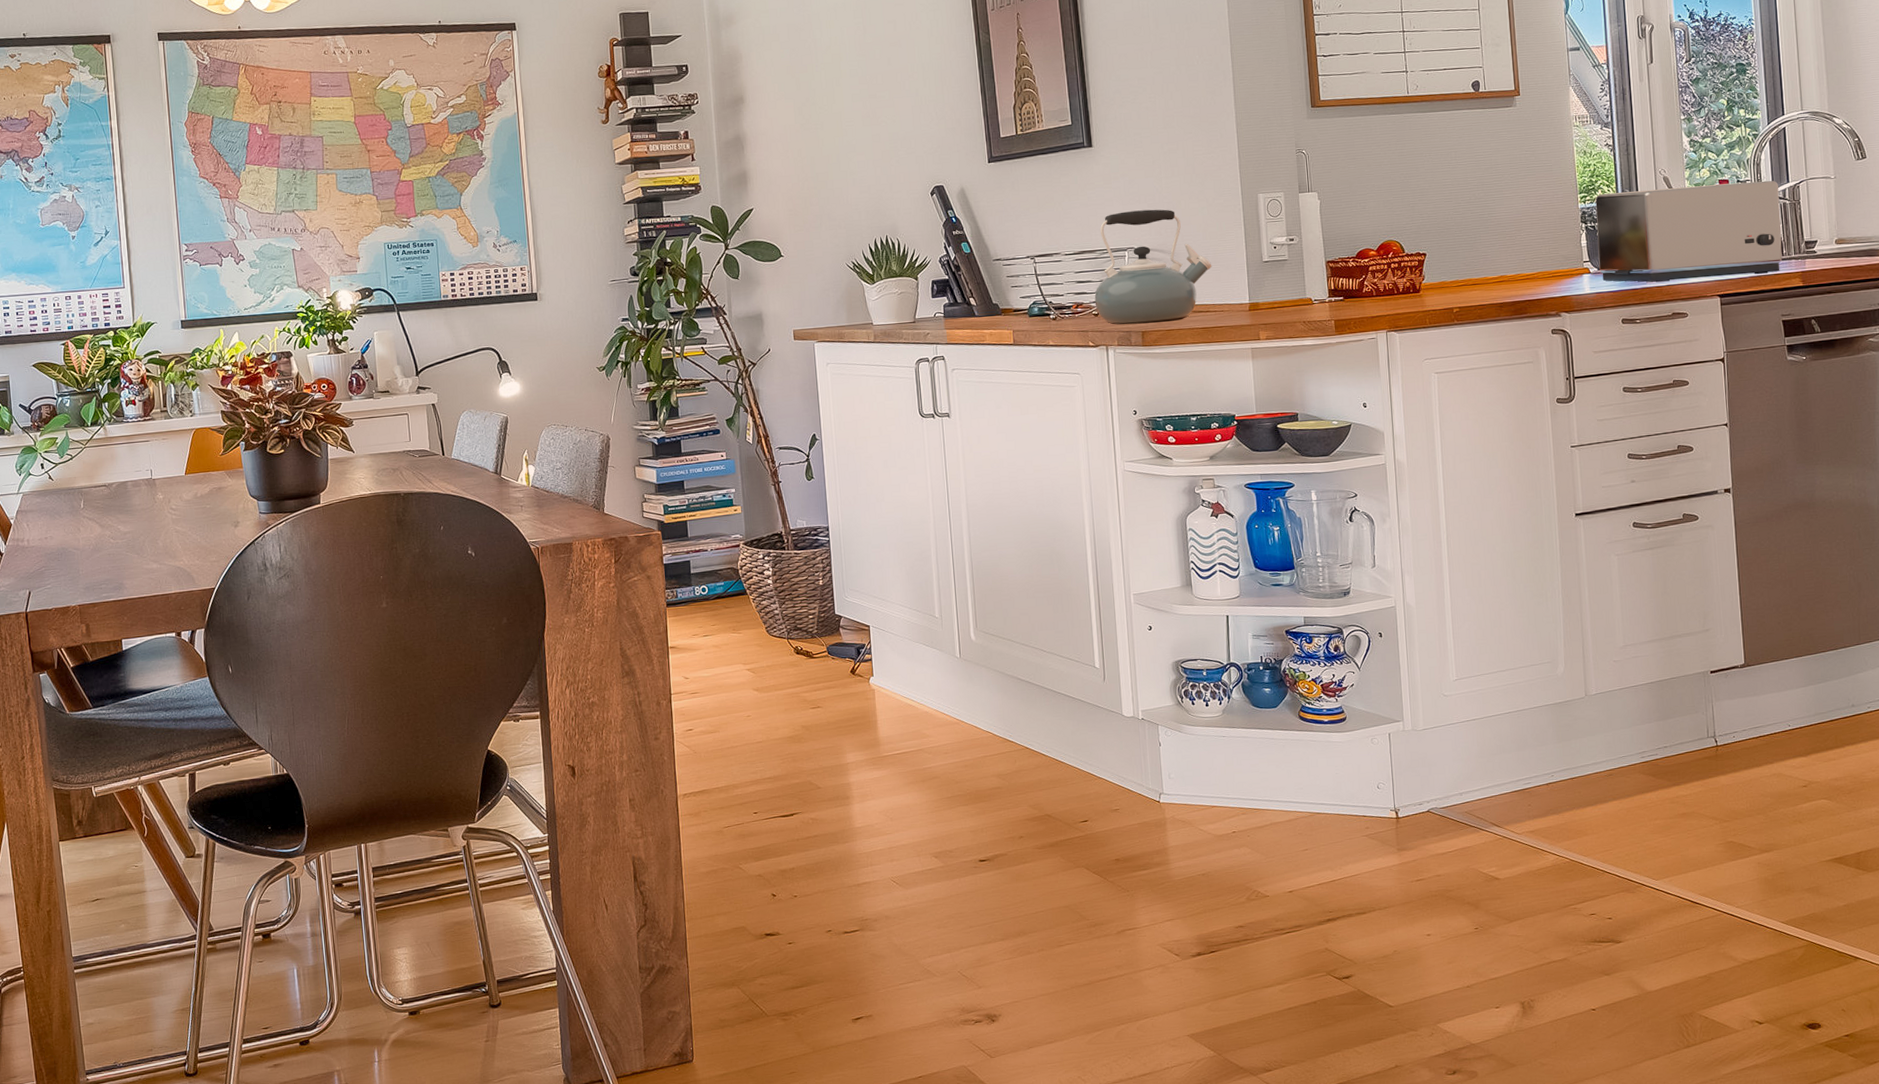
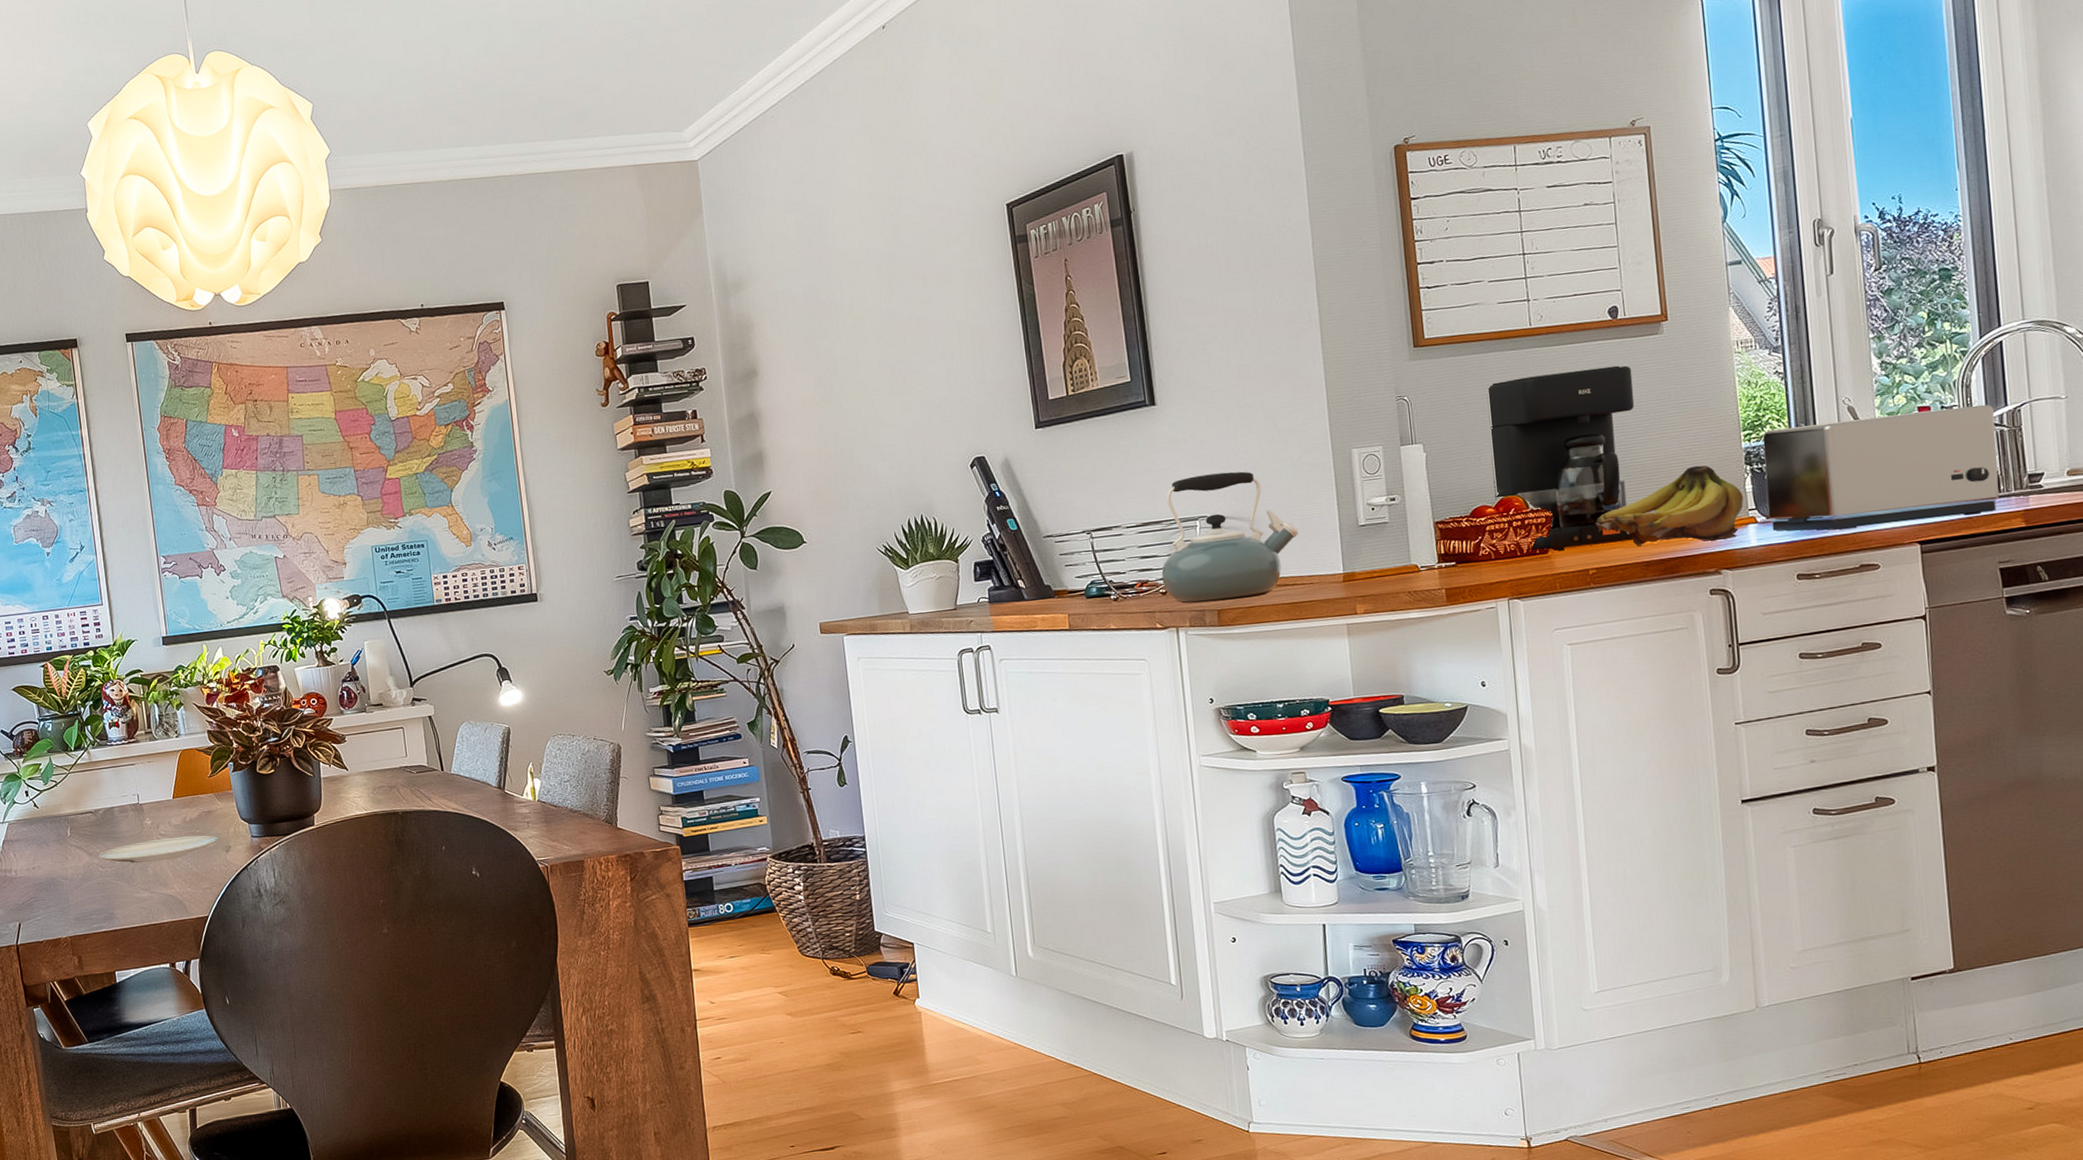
plate: none [110,510,228,536] -> present [98,835,219,864]
coffee maker: none [1372,132,1492,290] -> present [1487,365,1634,551]
fruit: none [1459,221,1580,289] -> present [1595,465,1744,546]

